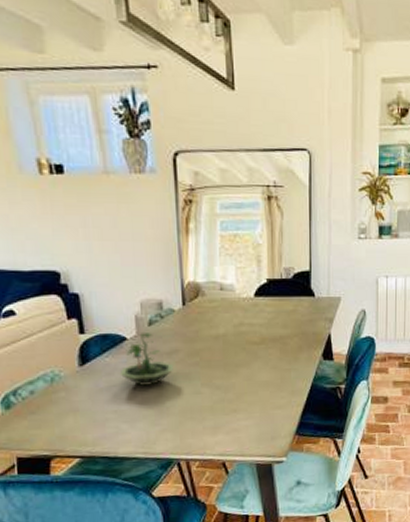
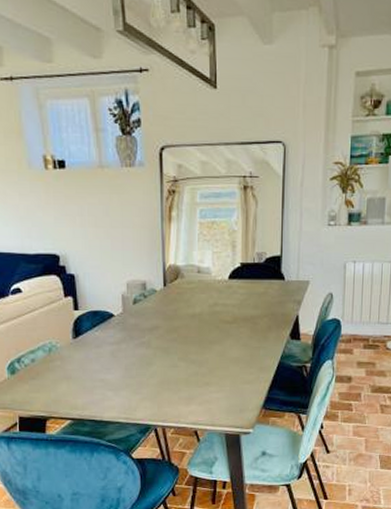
terrarium: present [119,333,173,387] -> none [107,310,154,359]

